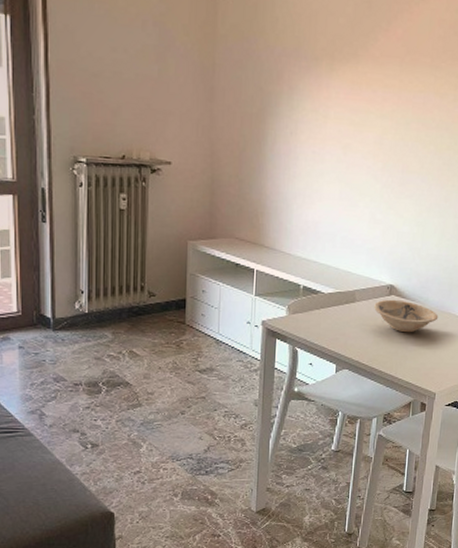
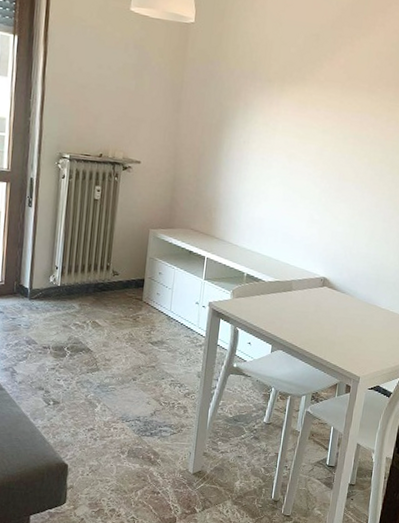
bowl: present [374,299,439,333] -> none [308,290,366,322]

